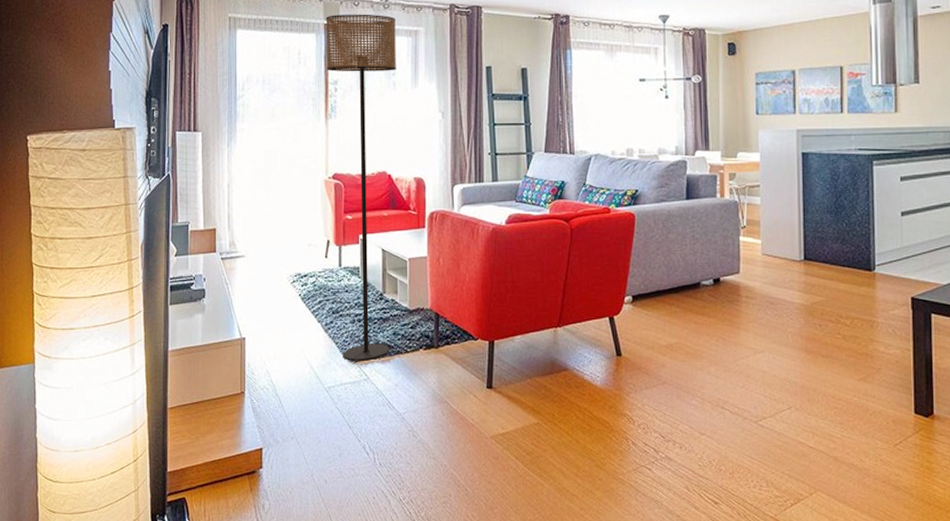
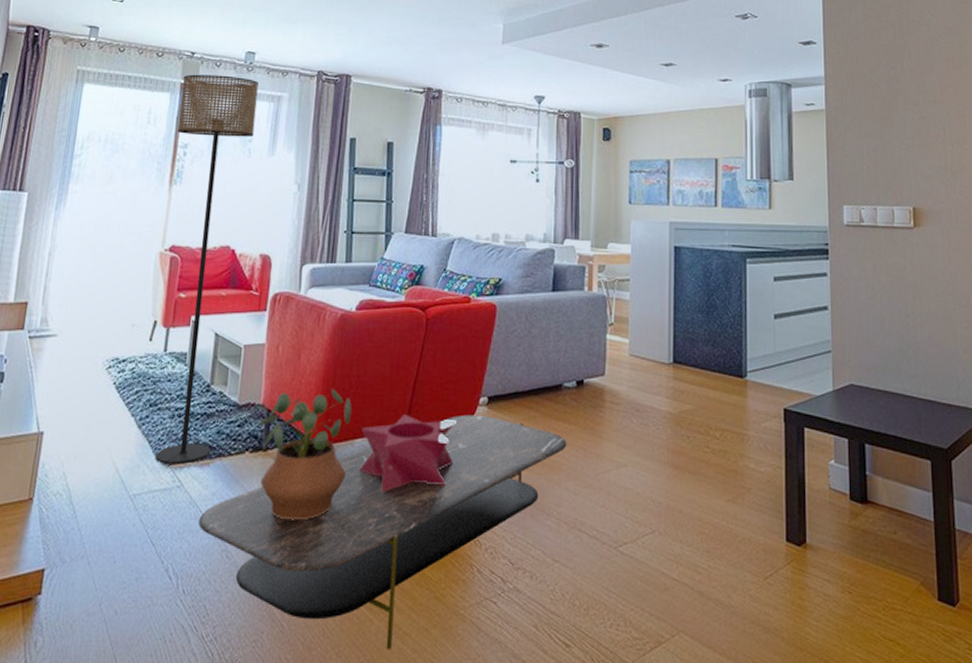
coffee table: none [386,312,707,509] -> present [198,414,567,651]
potted plant: none [428,294,510,405] -> present [257,389,352,520]
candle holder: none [519,313,605,380] -> present [358,414,456,492]

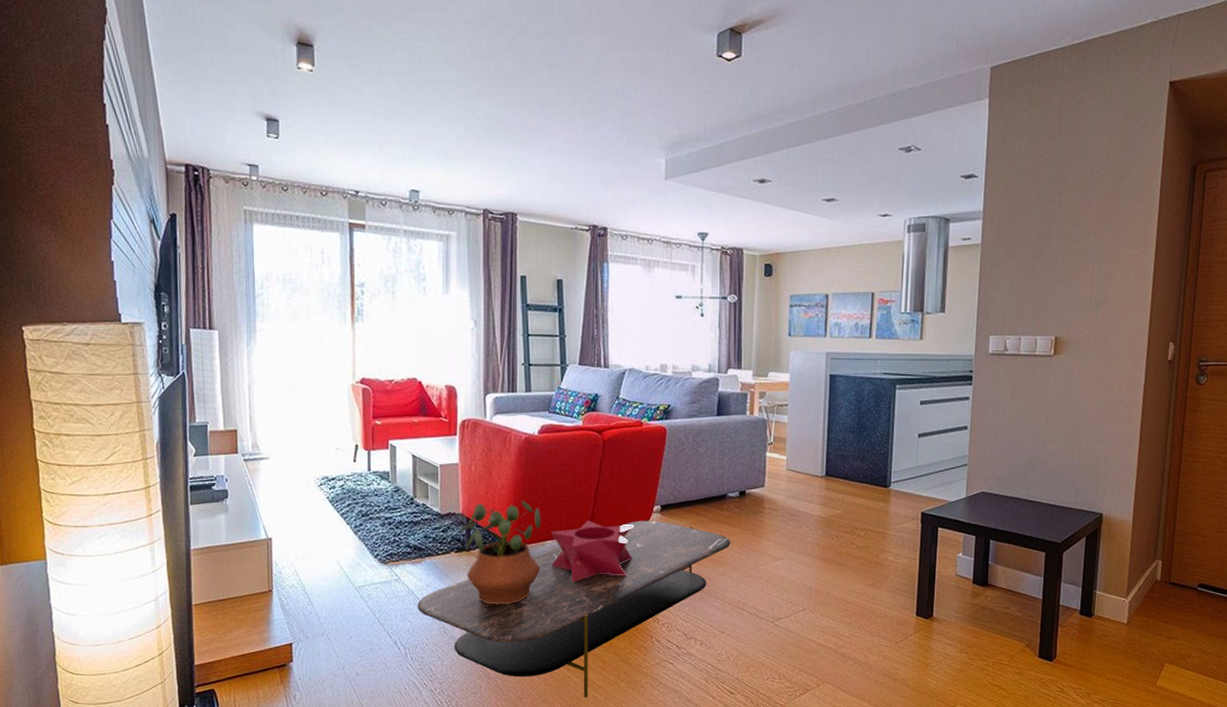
floor lamp: present [155,74,259,464] -> none [350,213,427,562]

